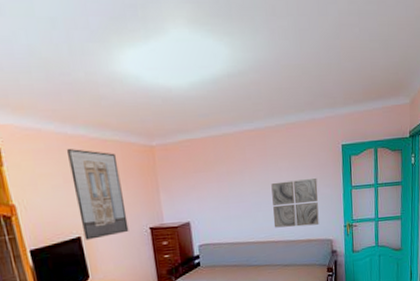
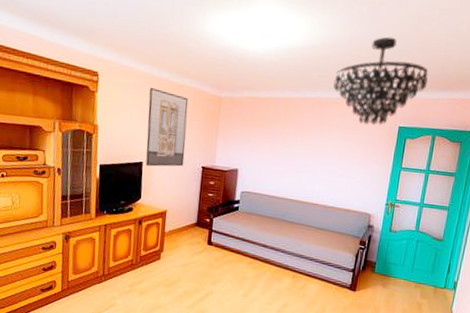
chandelier: none [269,50,360,149] -> present [333,36,428,125]
wall art: present [271,178,319,228] -> none [315,149,367,197]

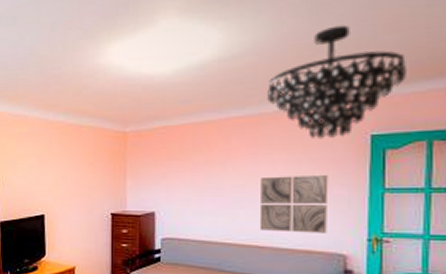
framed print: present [146,88,189,167] -> none [46,133,90,219]
wall art: none [315,149,367,197] -> present [259,175,329,233]

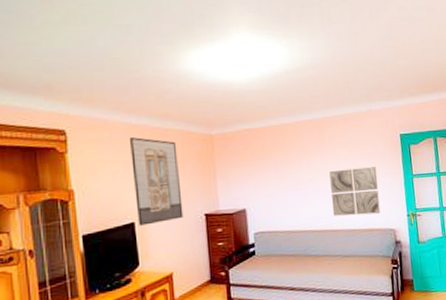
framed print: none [46,133,90,219] -> present [130,137,184,226]
chandelier: present [267,24,406,140] -> none [326,50,416,139]

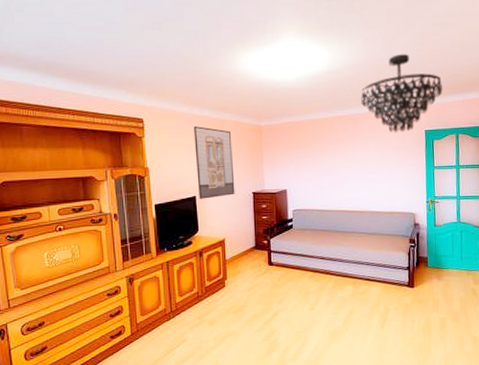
chandelier: none [326,50,416,139] -> present [361,53,443,133]
wall art: present [329,167,381,216] -> none [360,158,403,200]

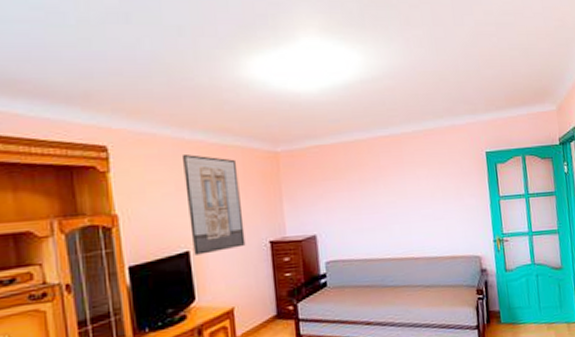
chandelier: present [361,53,443,133] -> none [405,58,503,157]

